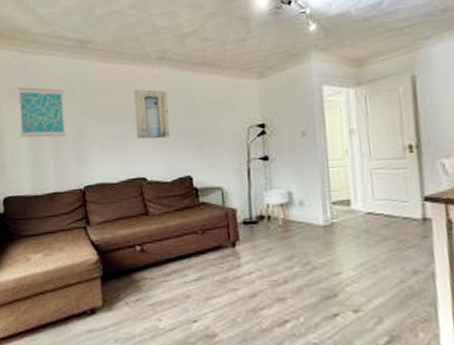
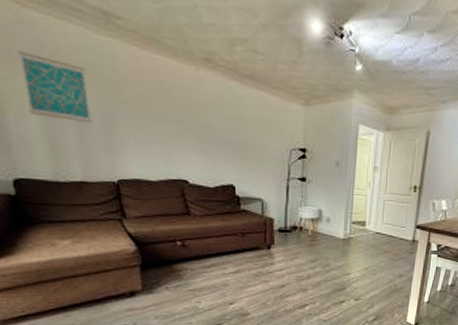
wall art: present [134,89,171,140] -> none [175,88,215,146]

